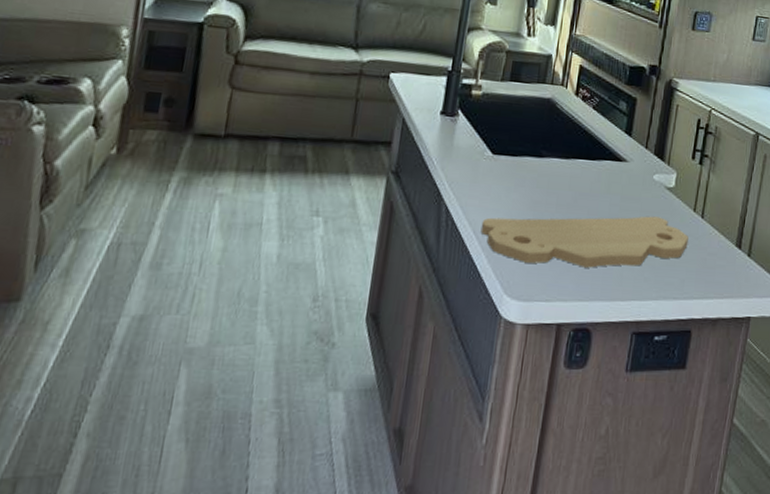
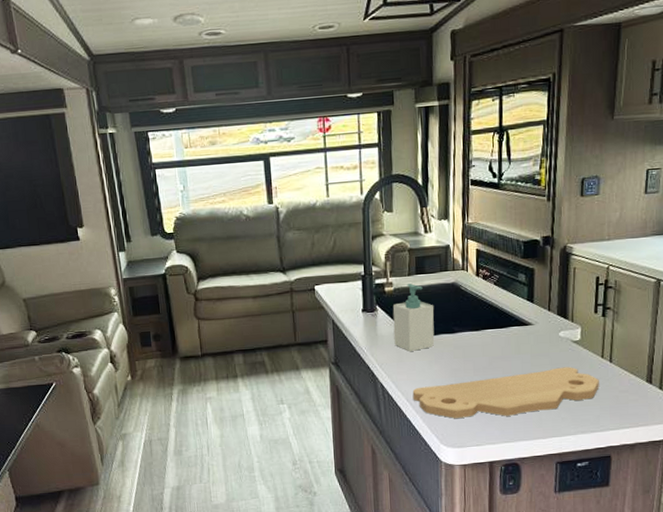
soap bottle: none [471,90,524,172] -> present [392,283,435,351]

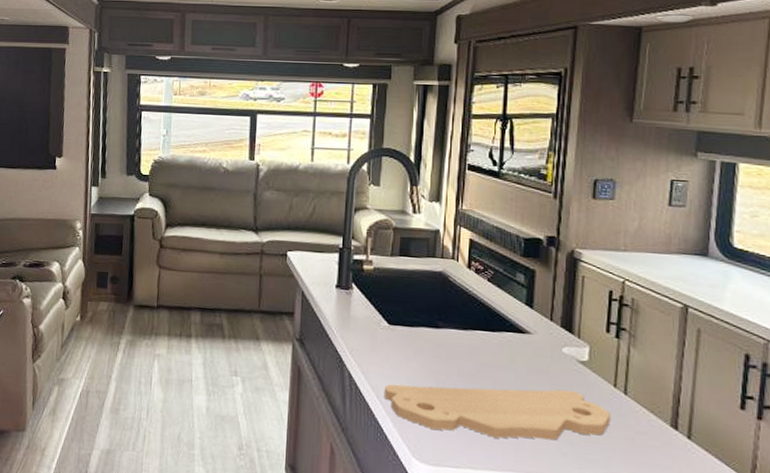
soap bottle: present [392,283,435,351] -> none [368,265,417,341]

